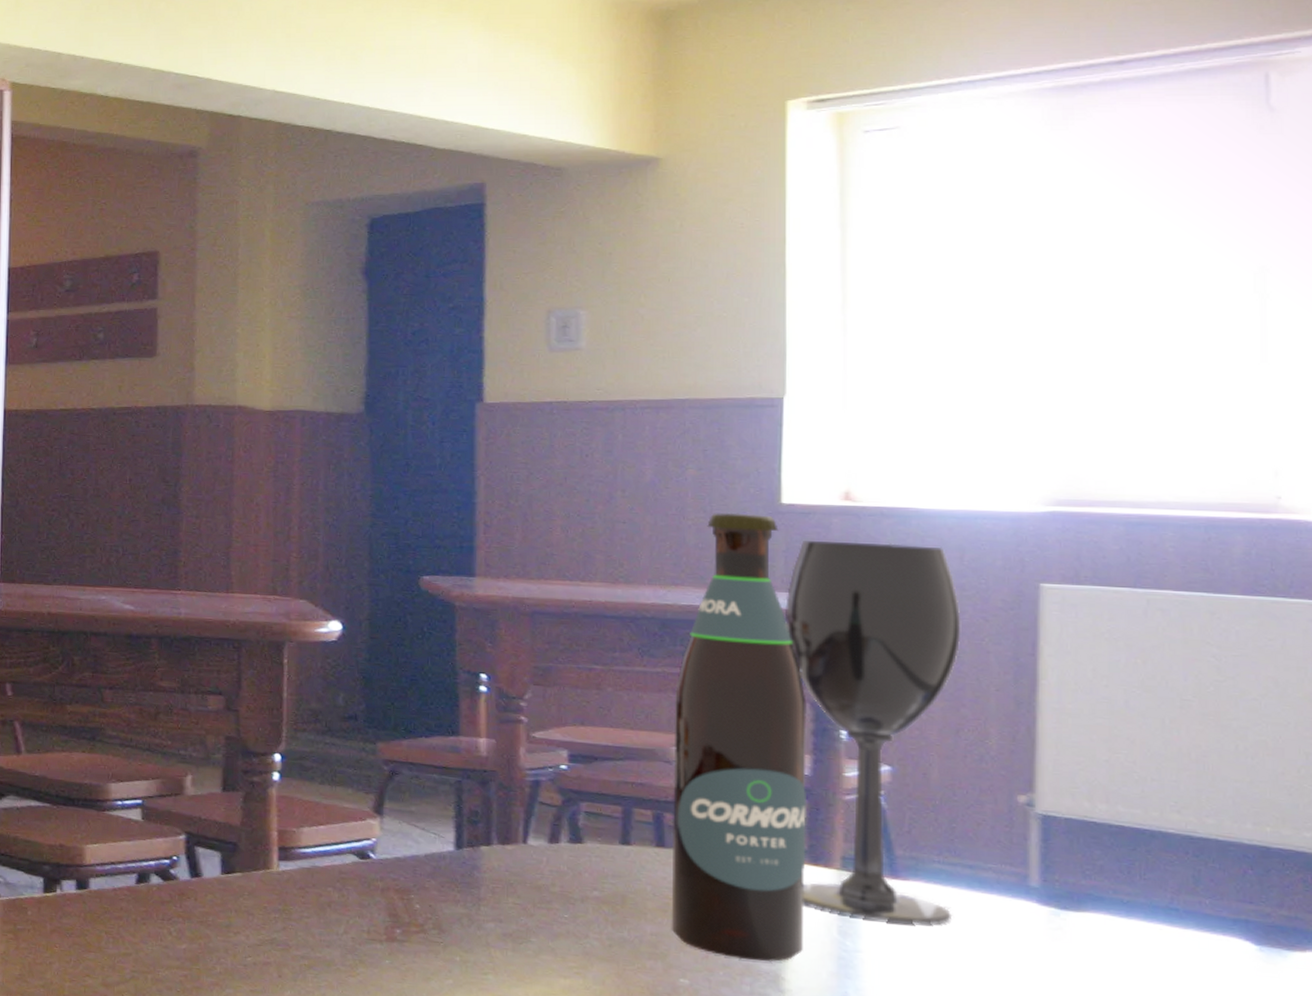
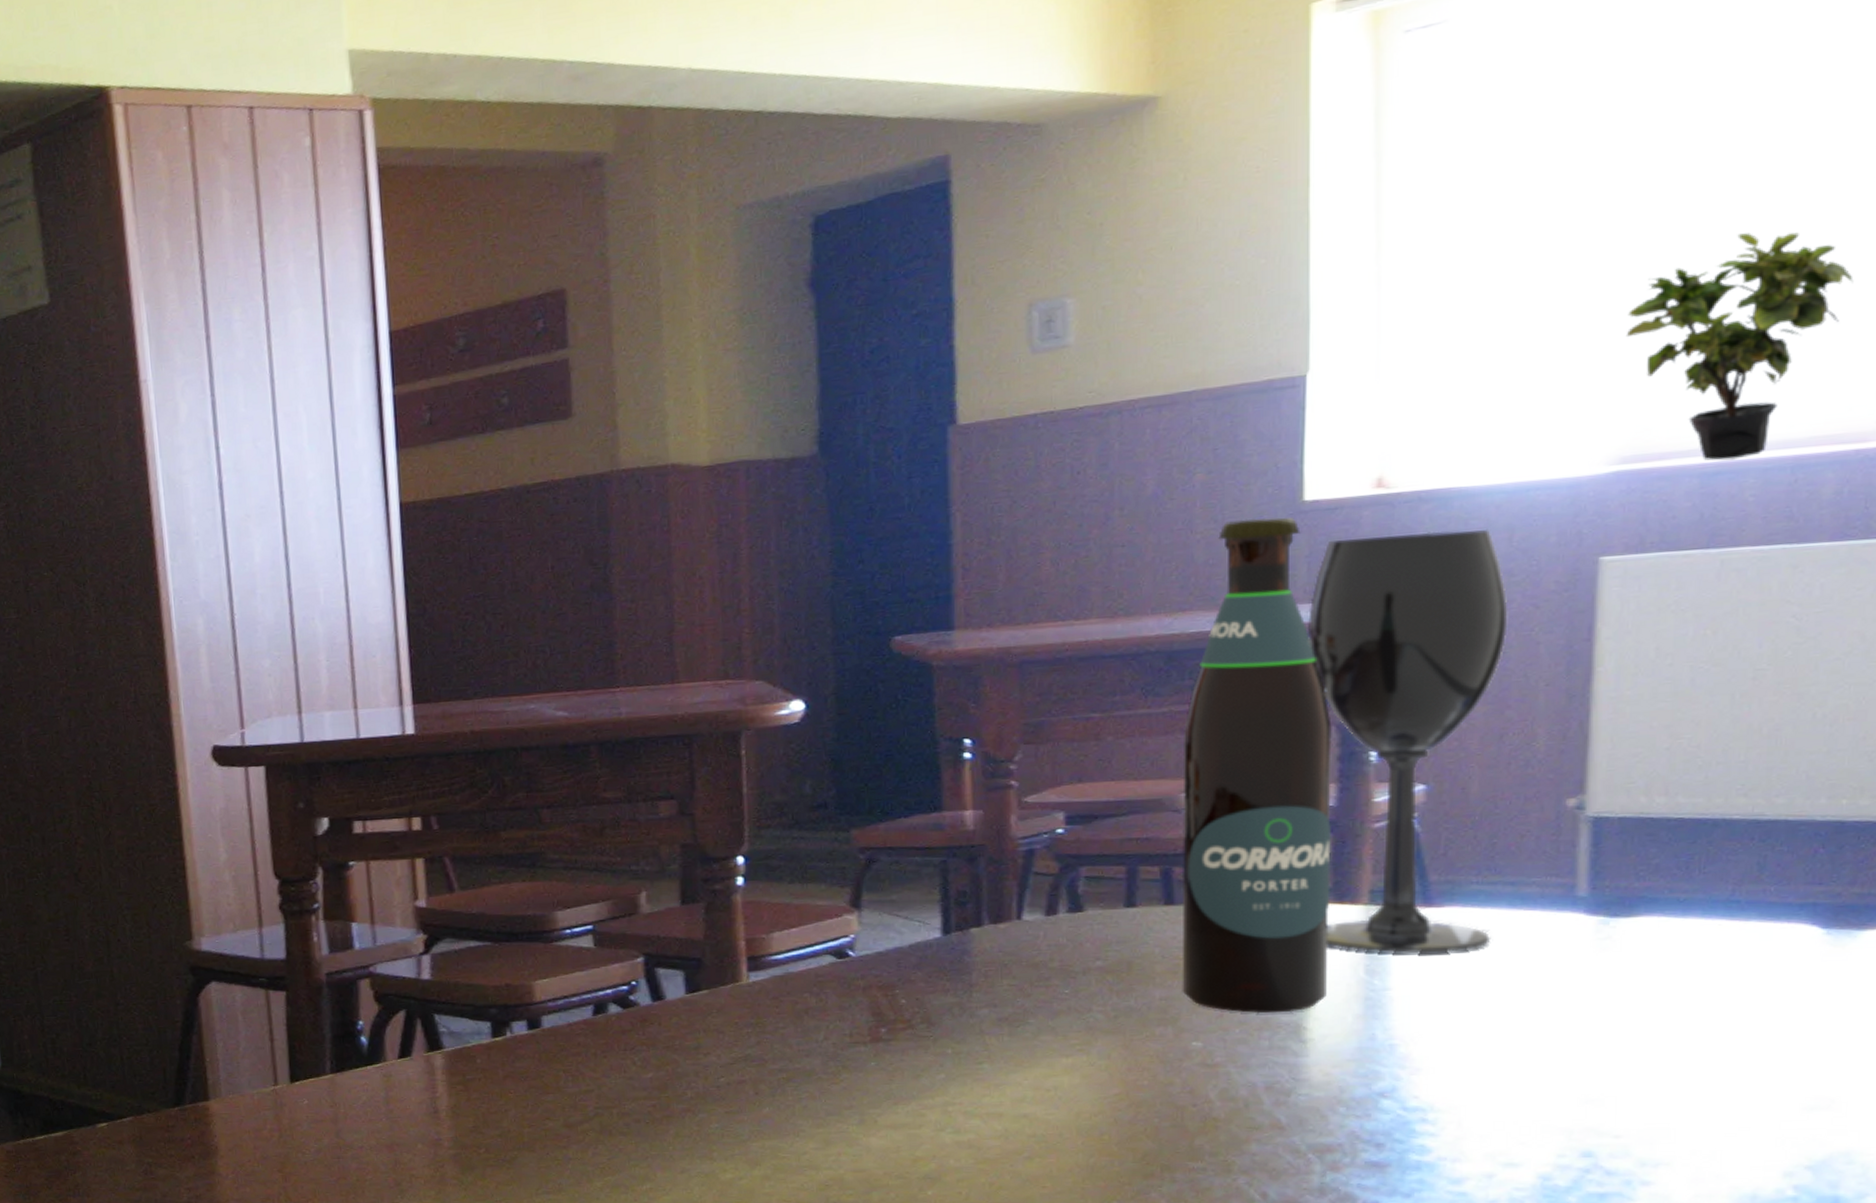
potted plant: none [1056,326,1250,514] -> present [1625,232,1854,461]

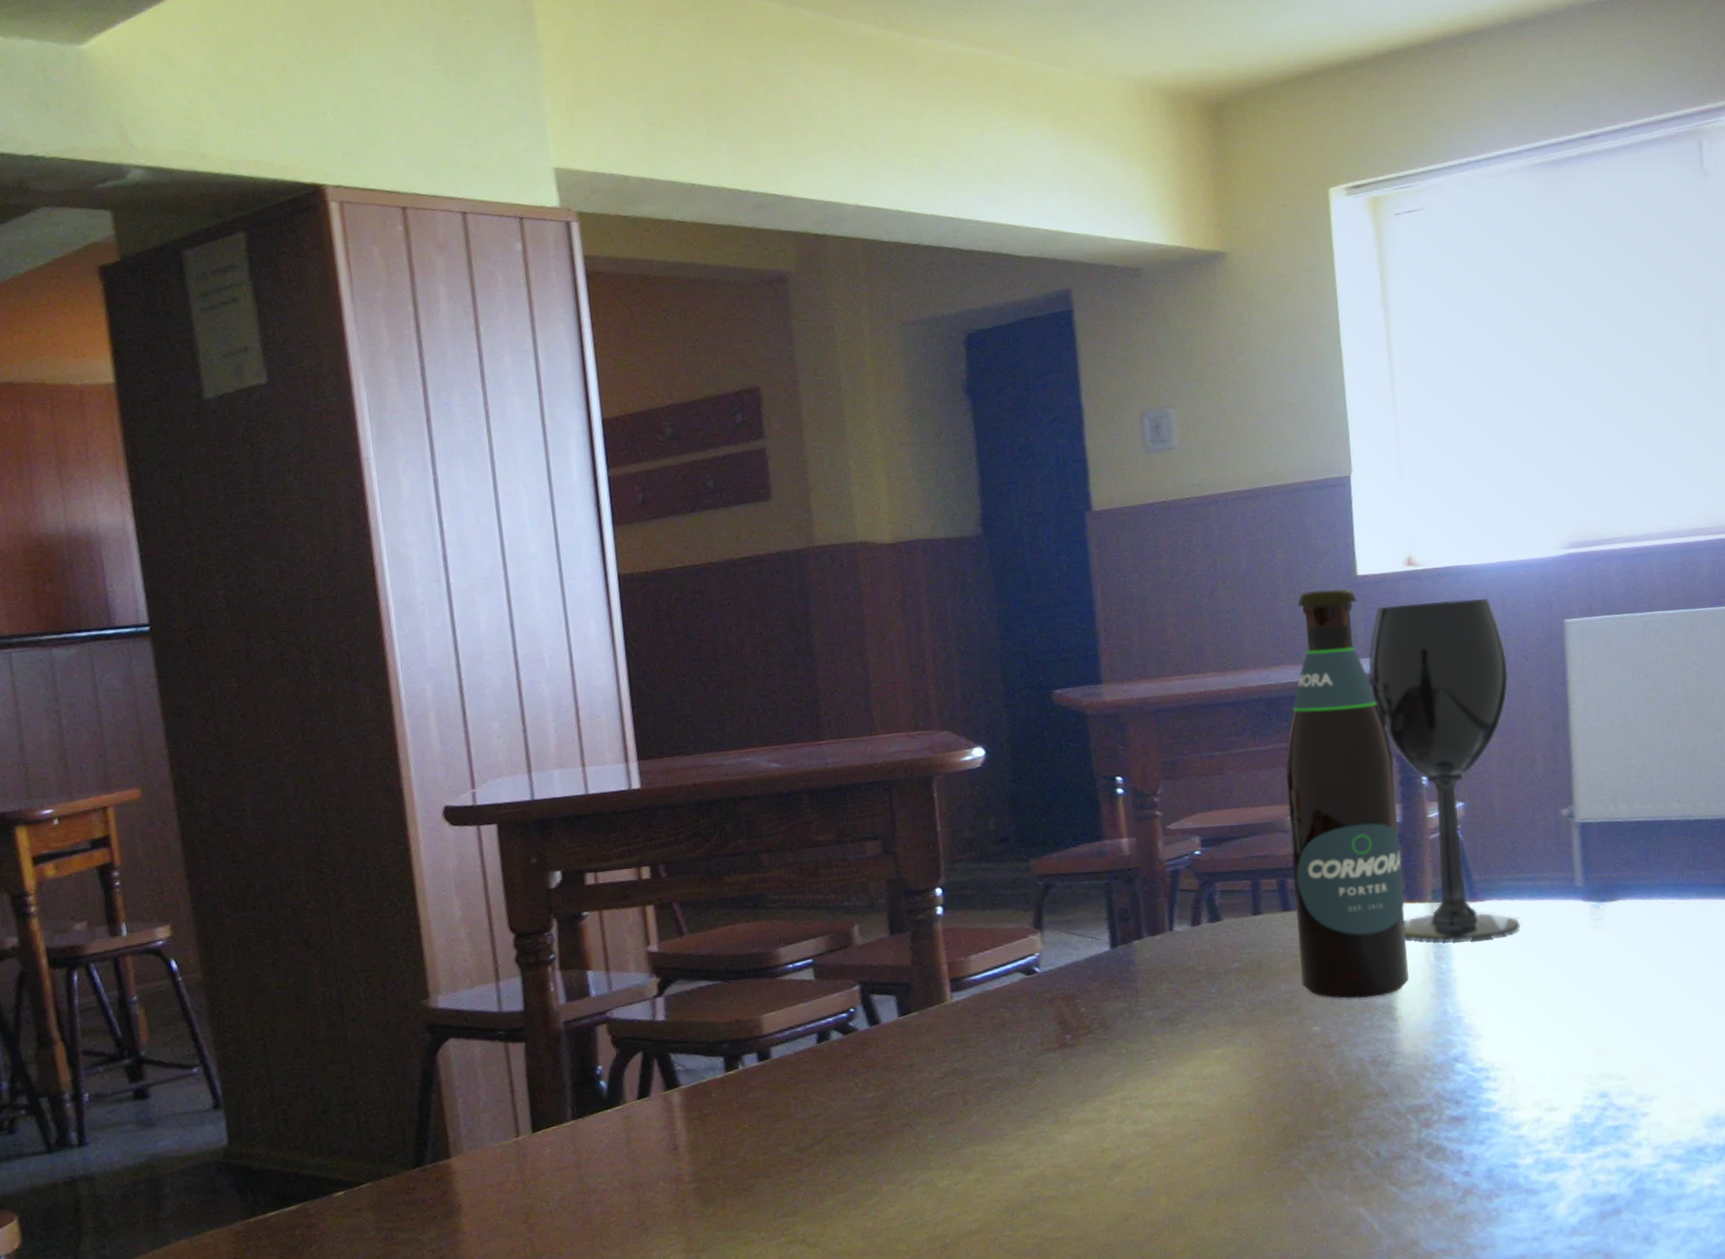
potted plant: present [1625,232,1854,461] -> none [1564,377,1705,547]

